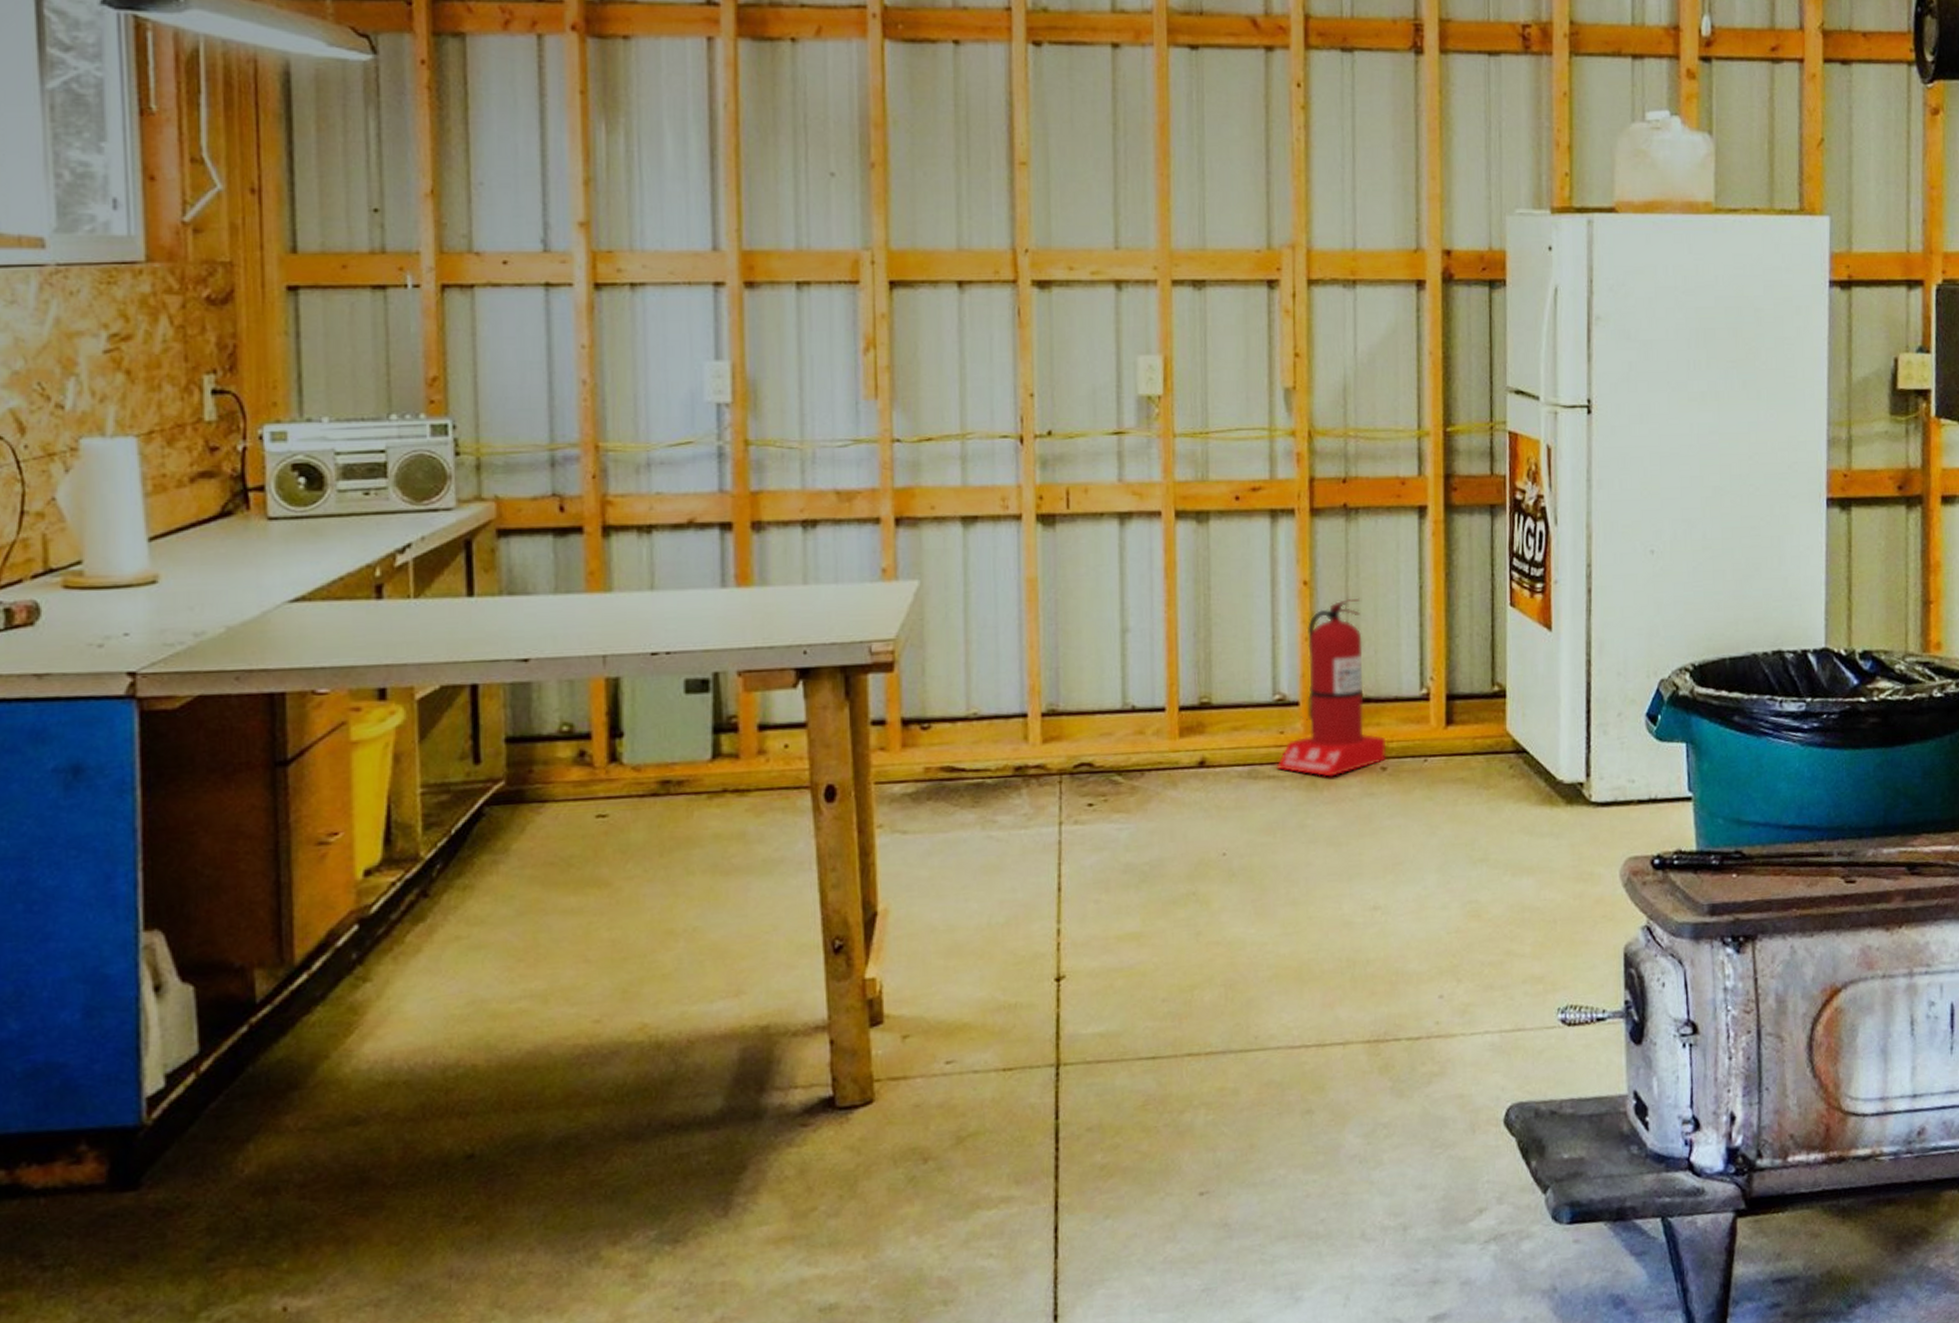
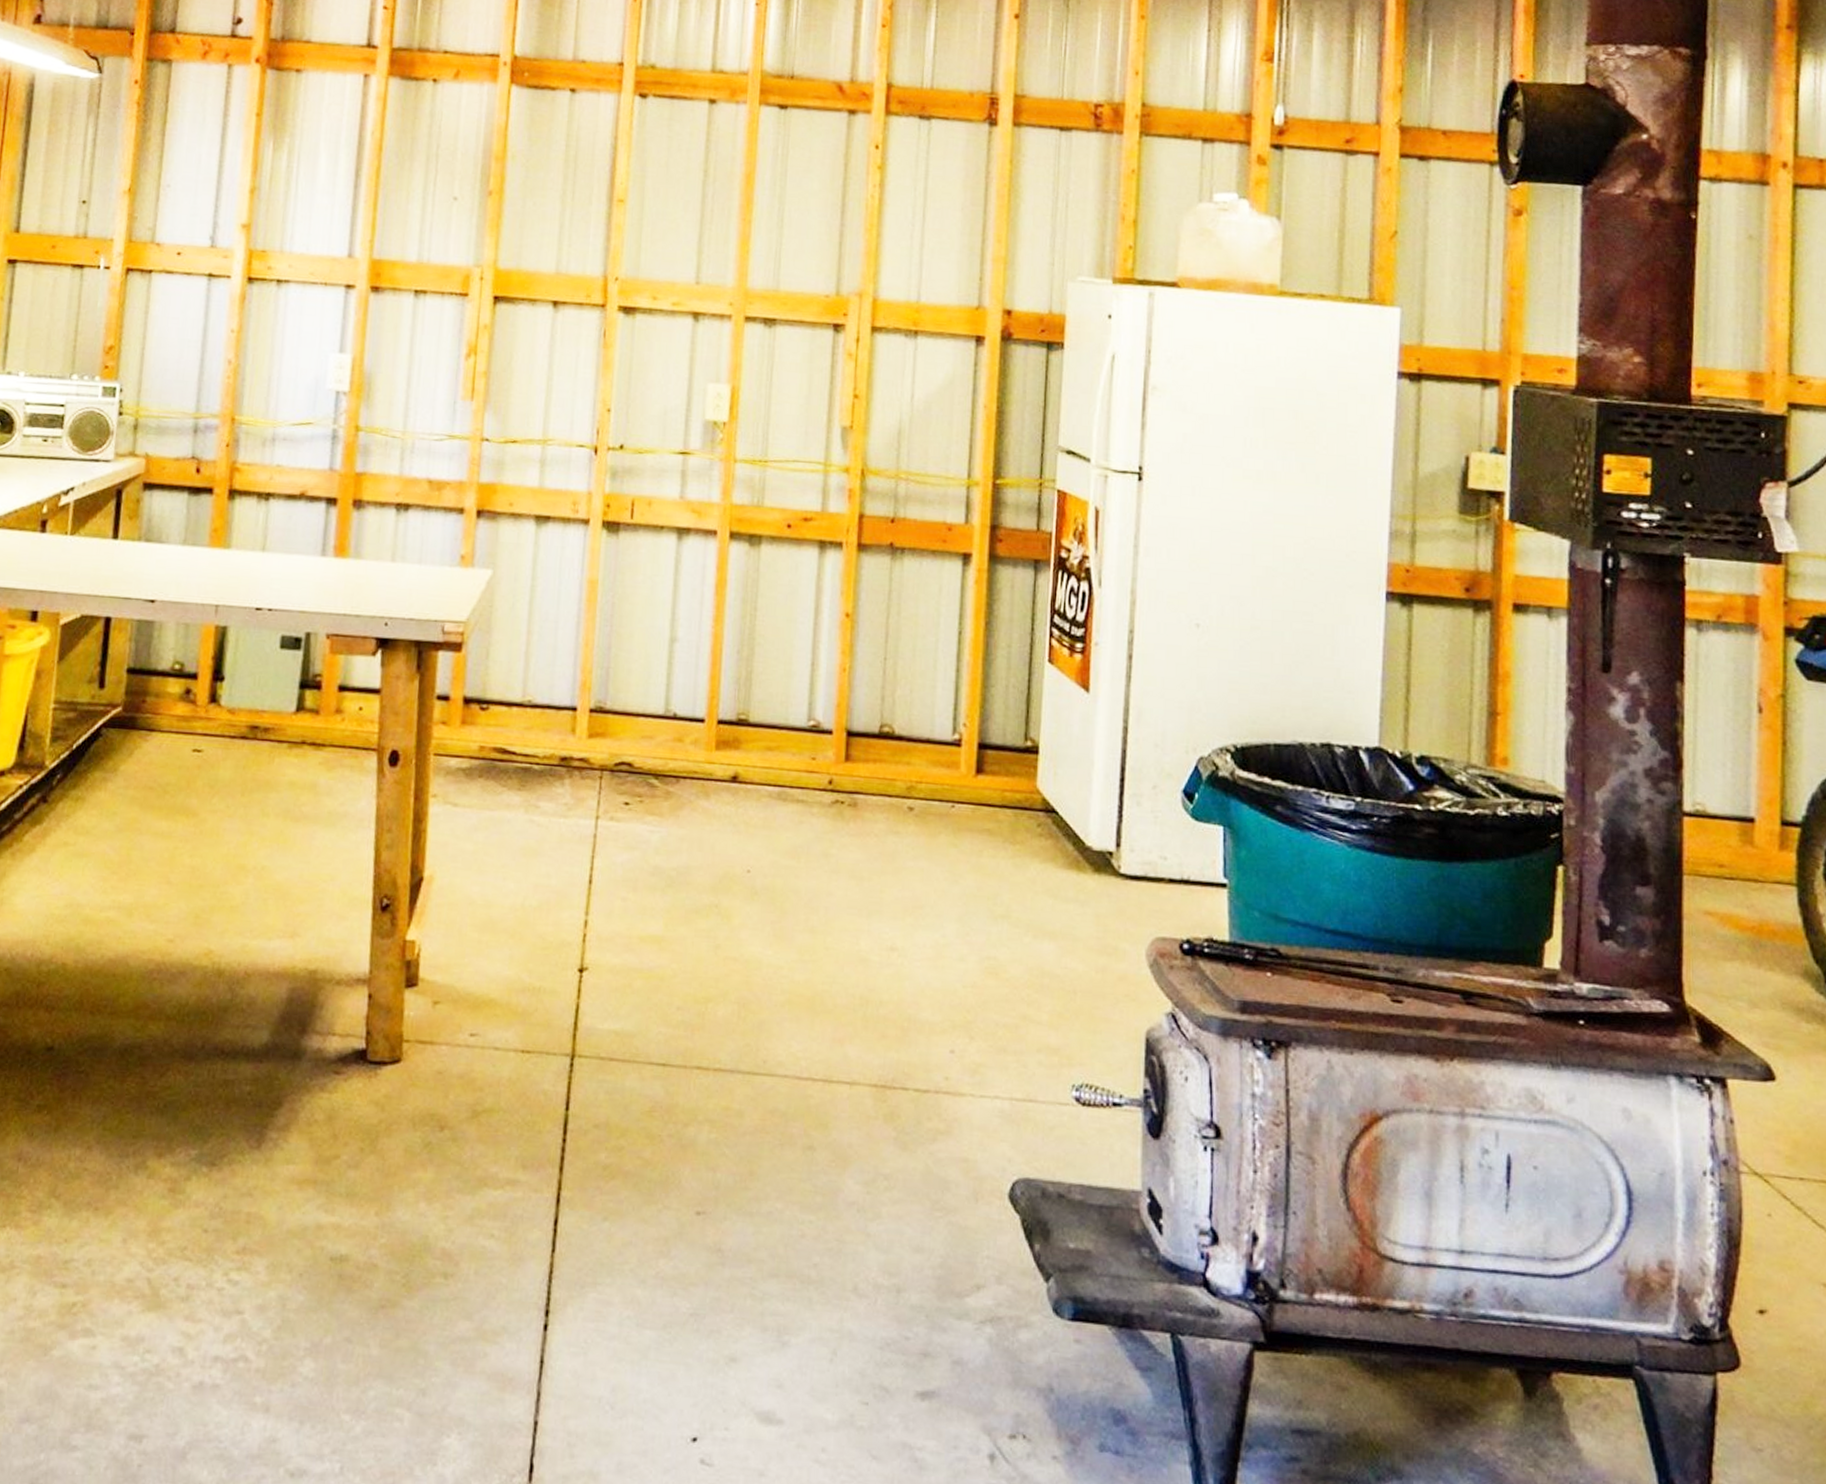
fire extinguisher: present [1276,597,1387,777] -> none [805,635,916,810]

